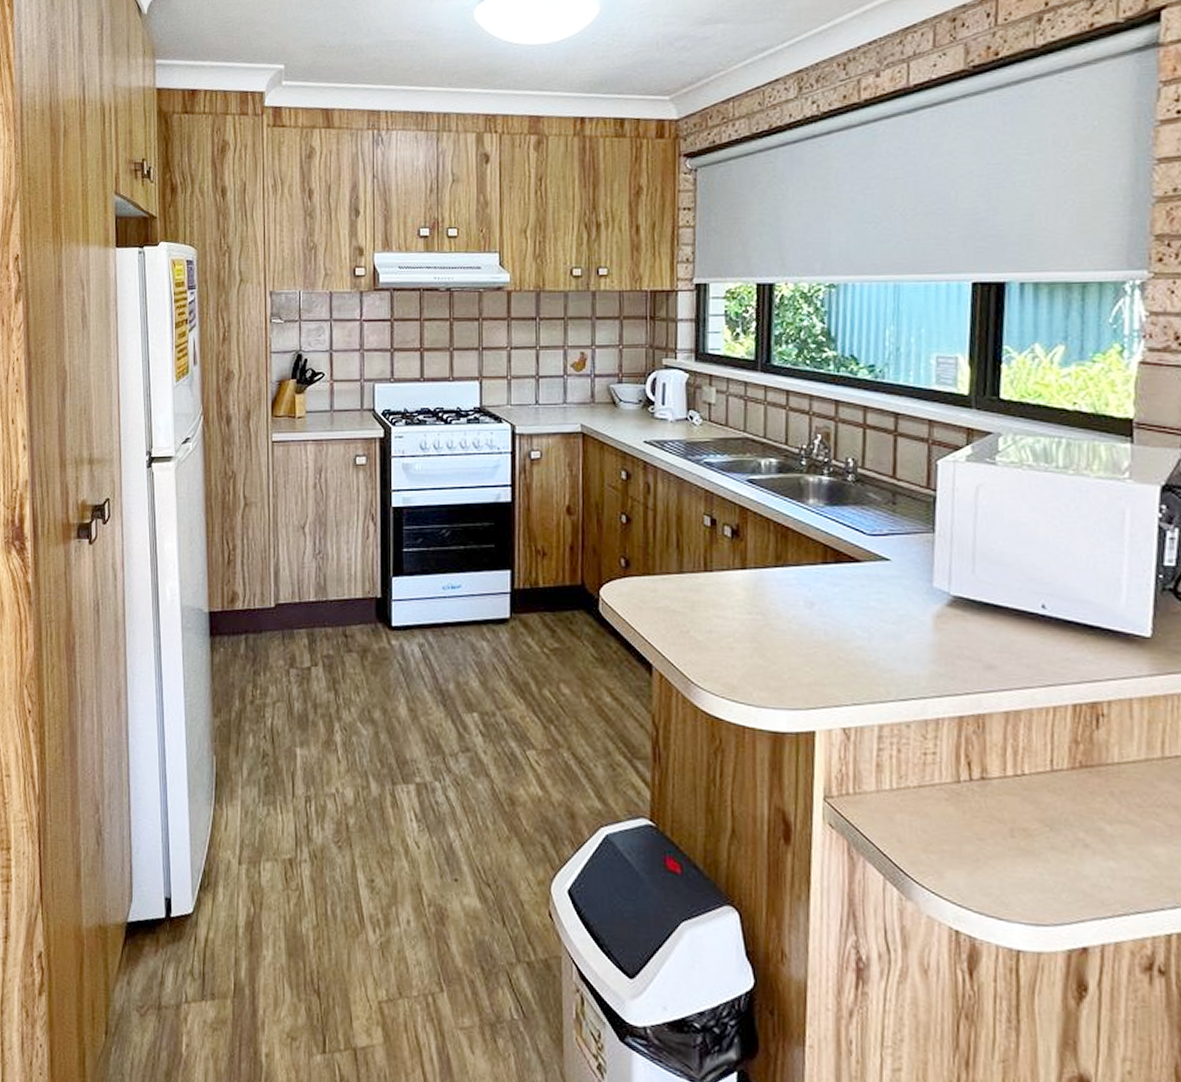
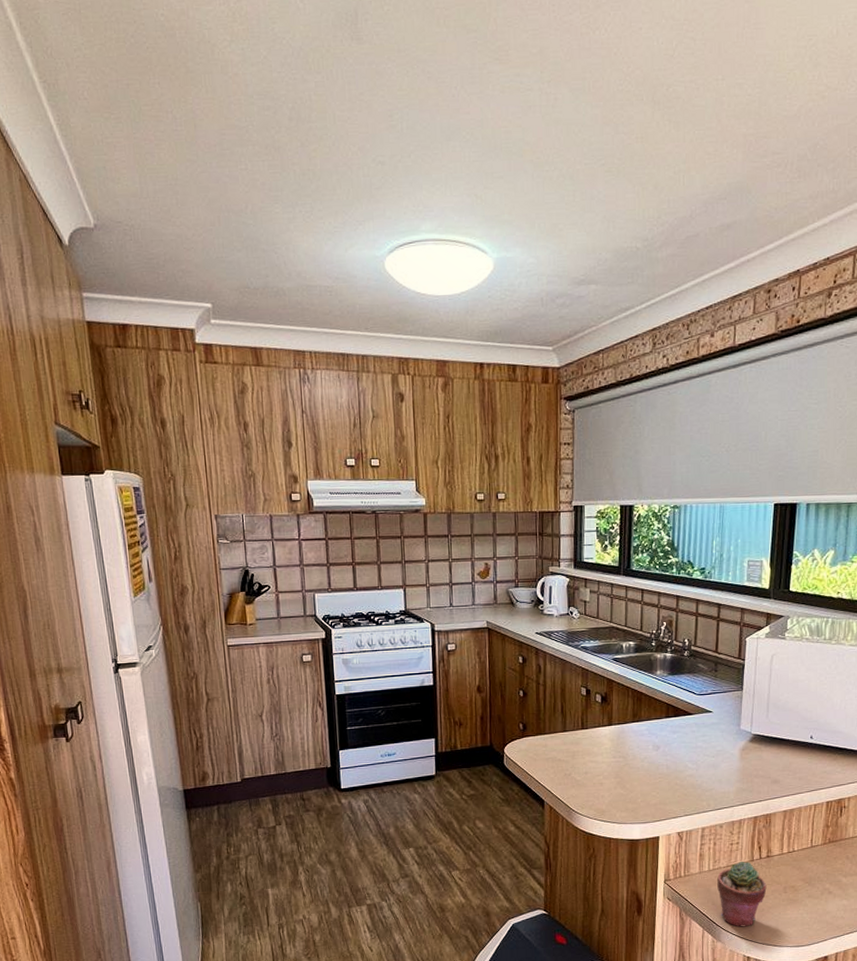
potted succulent: none [904,782,983,883] -> present [717,861,767,927]

